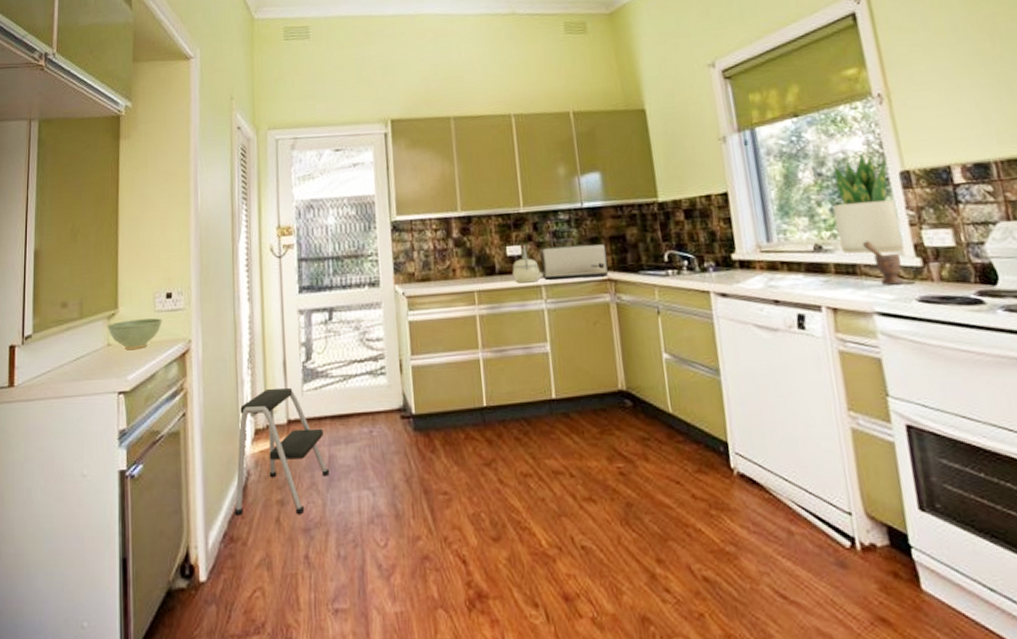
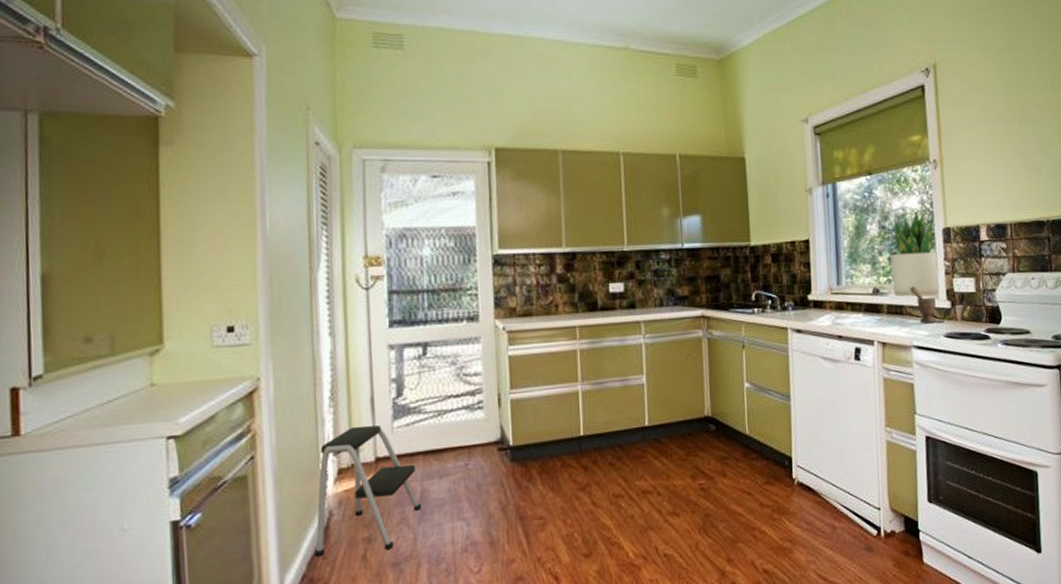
bowl: present [107,318,162,351] -> none [149,354,222,391]
kettle: present [512,244,540,283] -> none [613,281,640,319]
toaster: present [539,243,609,280] -> none [640,282,703,316]

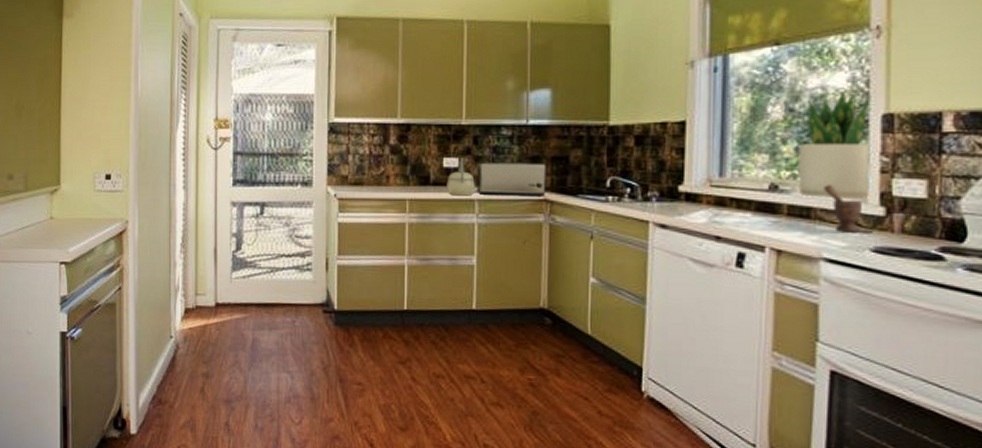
step stool: present [315,424,422,557] -> none [164,272,252,387]
kettle: none [613,281,640,319] -> present [446,156,475,196]
toaster: none [640,282,703,316] -> present [476,162,547,197]

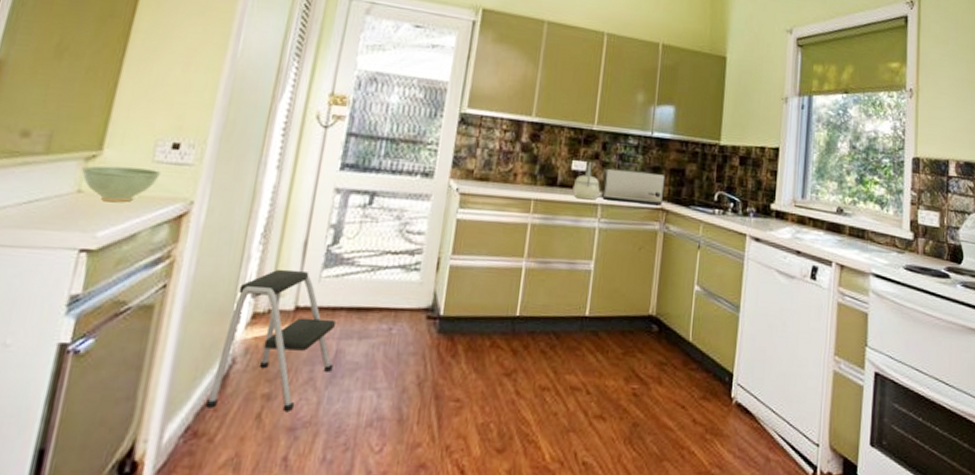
bowl: none [50,197,101,225] -> present [82,165,160,203]
step stool: none [164,272,252,387] -> present [206,269,335,411]
planter: present [798,91,872,200] -> none [857,136,906,226]
mortar and pestle: present [824,185,861,233] -> none [874,211,898,253]

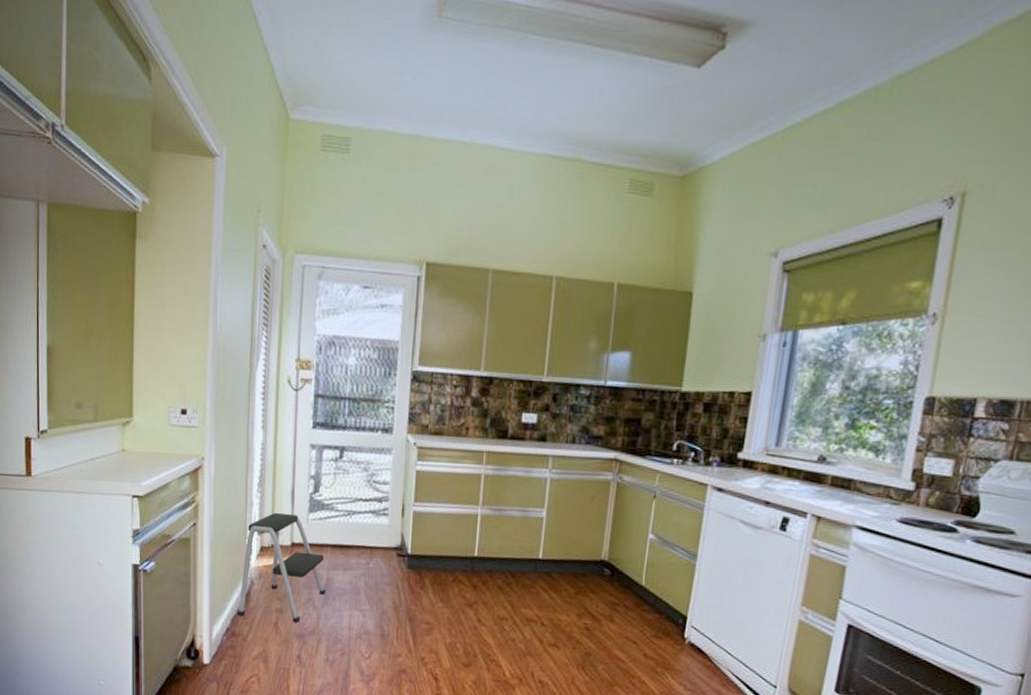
bowl: present [82,165,160,203] -> none [122,429,176,459]
kettle: present [572,160,601,200] -> none [523,412,551,452]
toaster: present [601,168,666,206] -> none [552,419,620,456]

